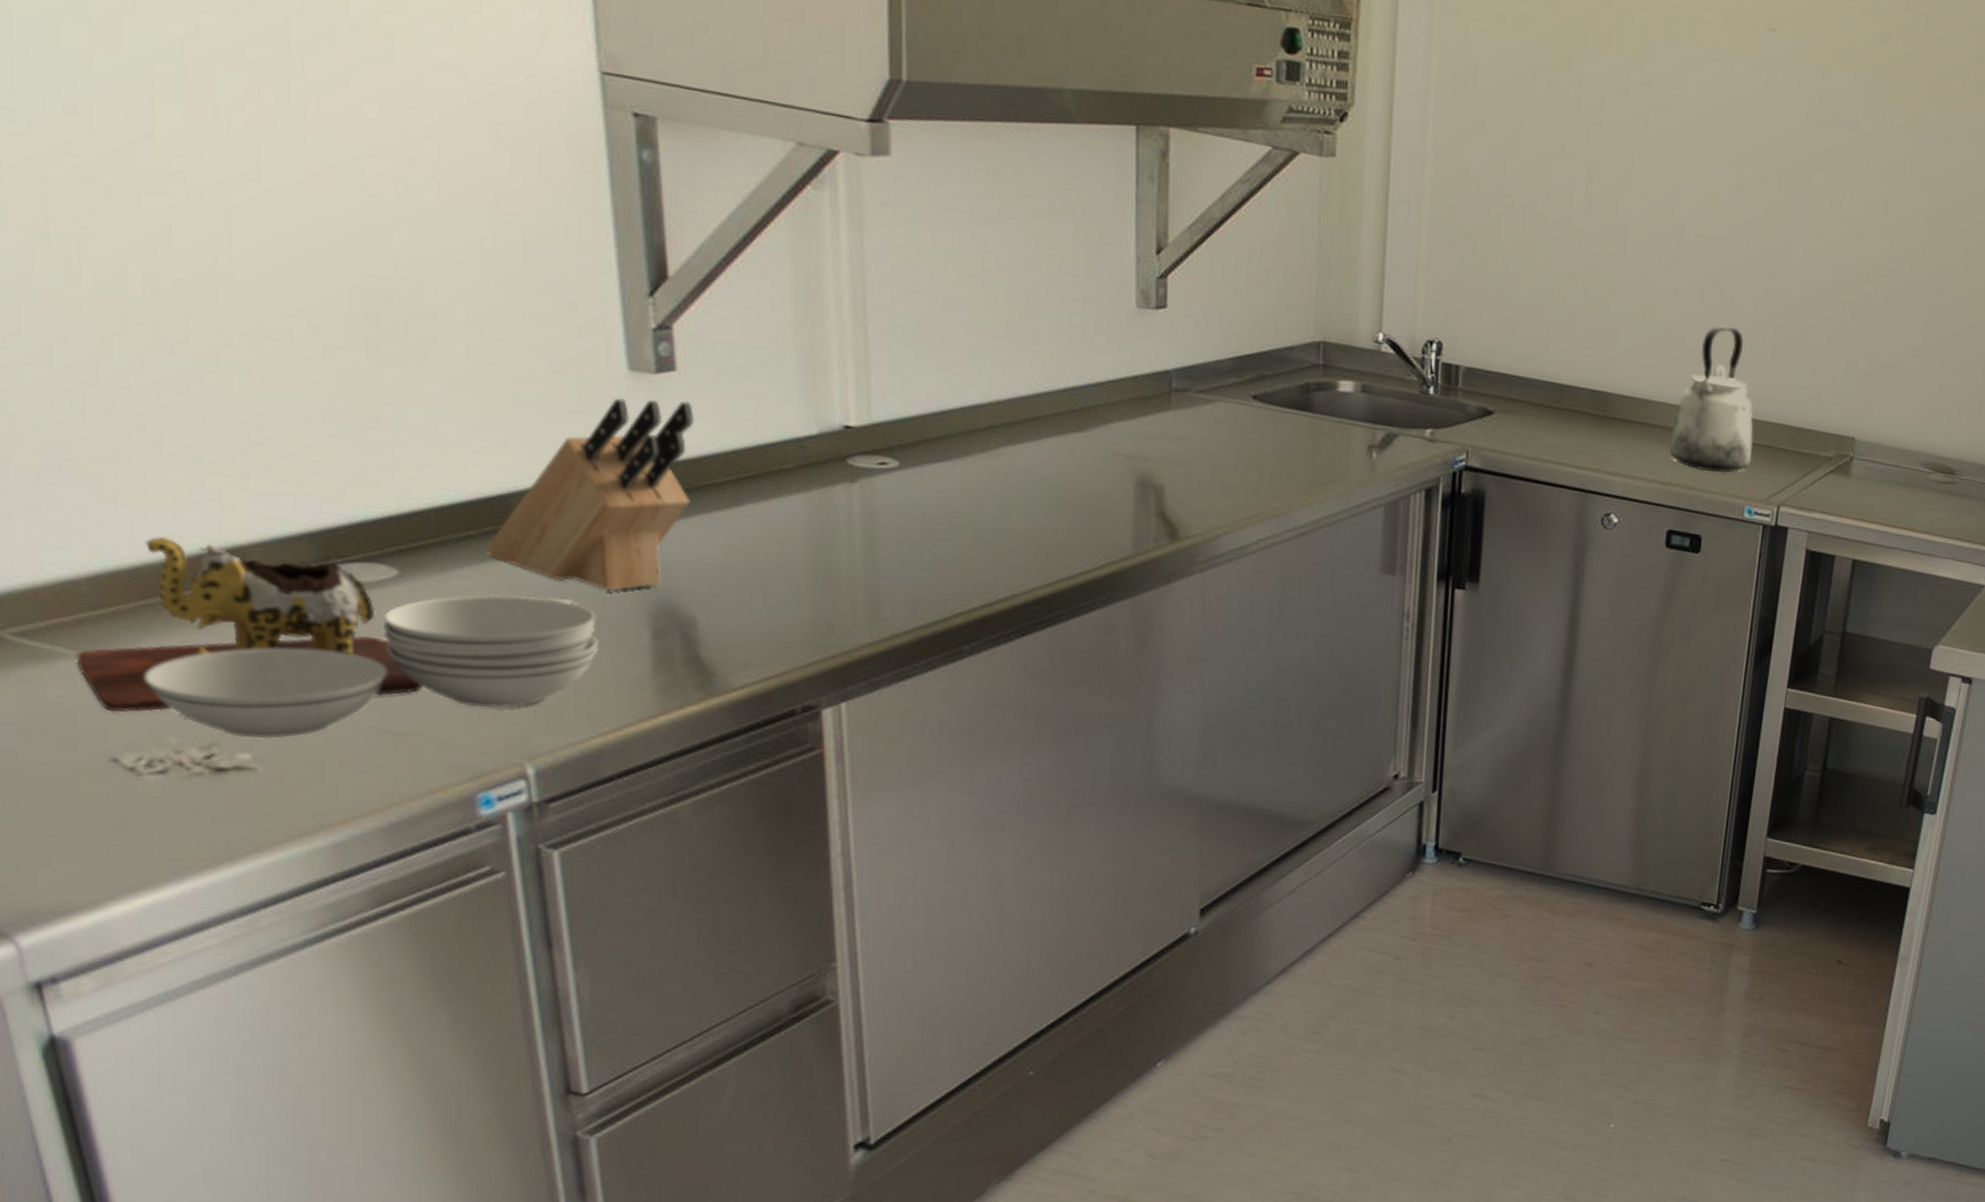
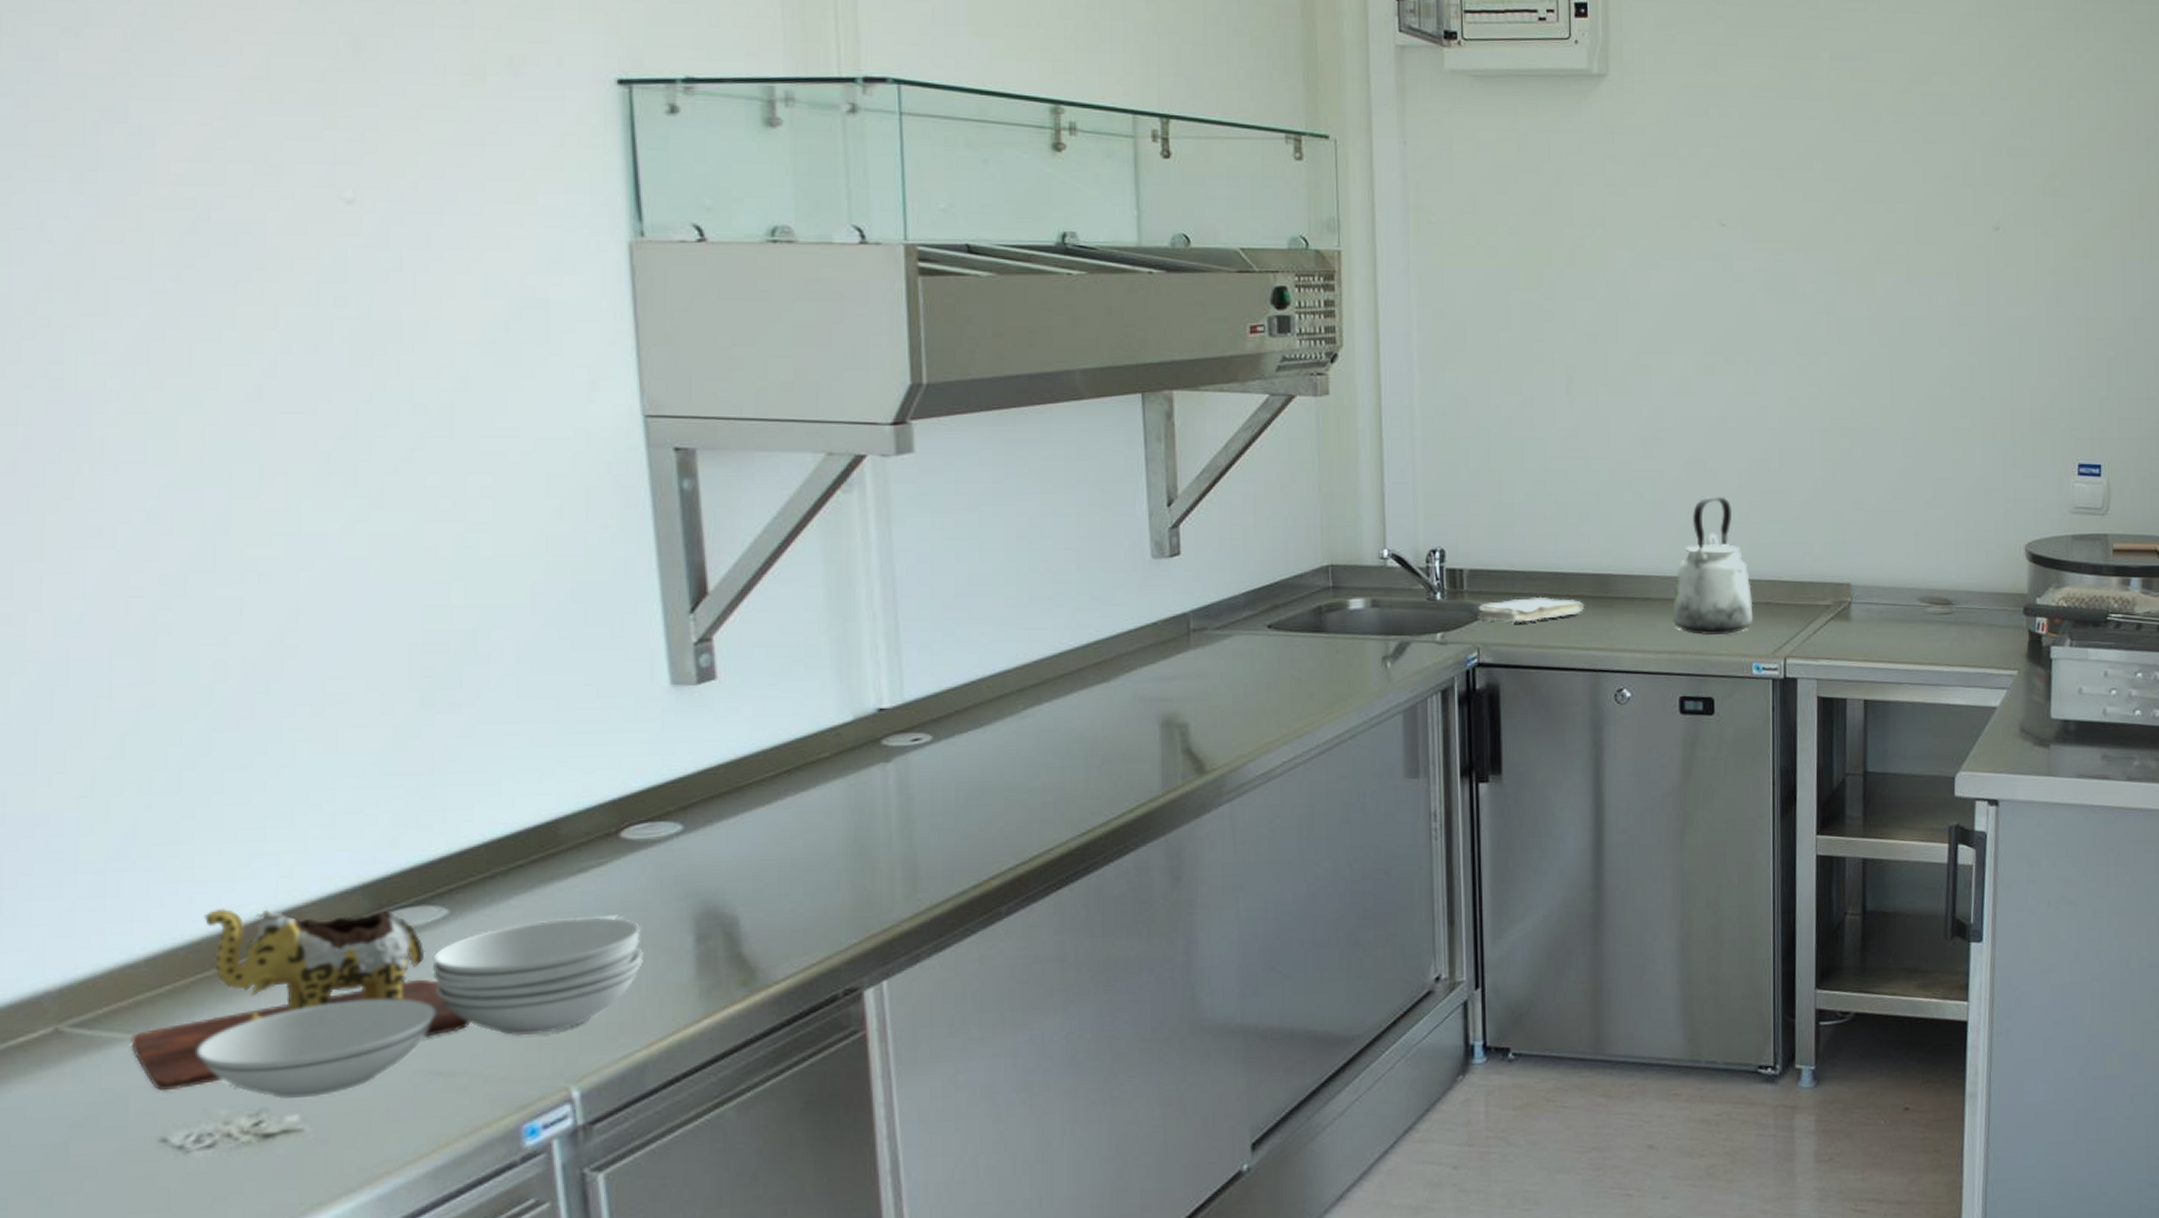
knife block: present [486,398,695,591] -> none [534,707,735,901]
washcloth: none [1470,404,1581,430] -> present [1478,596,1585,622]

